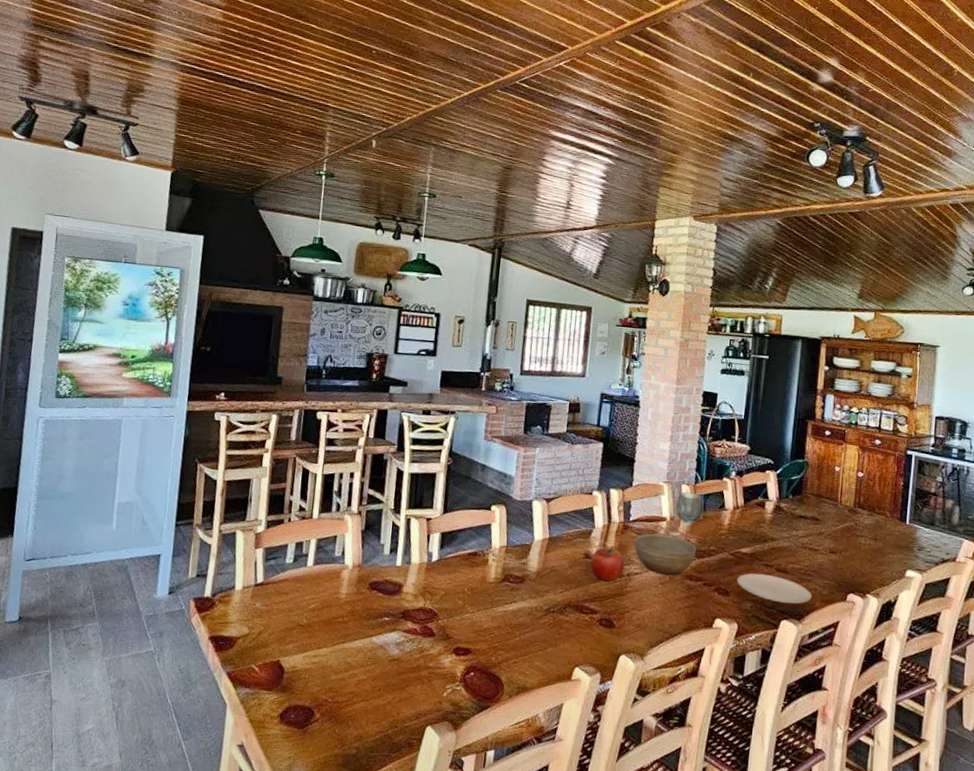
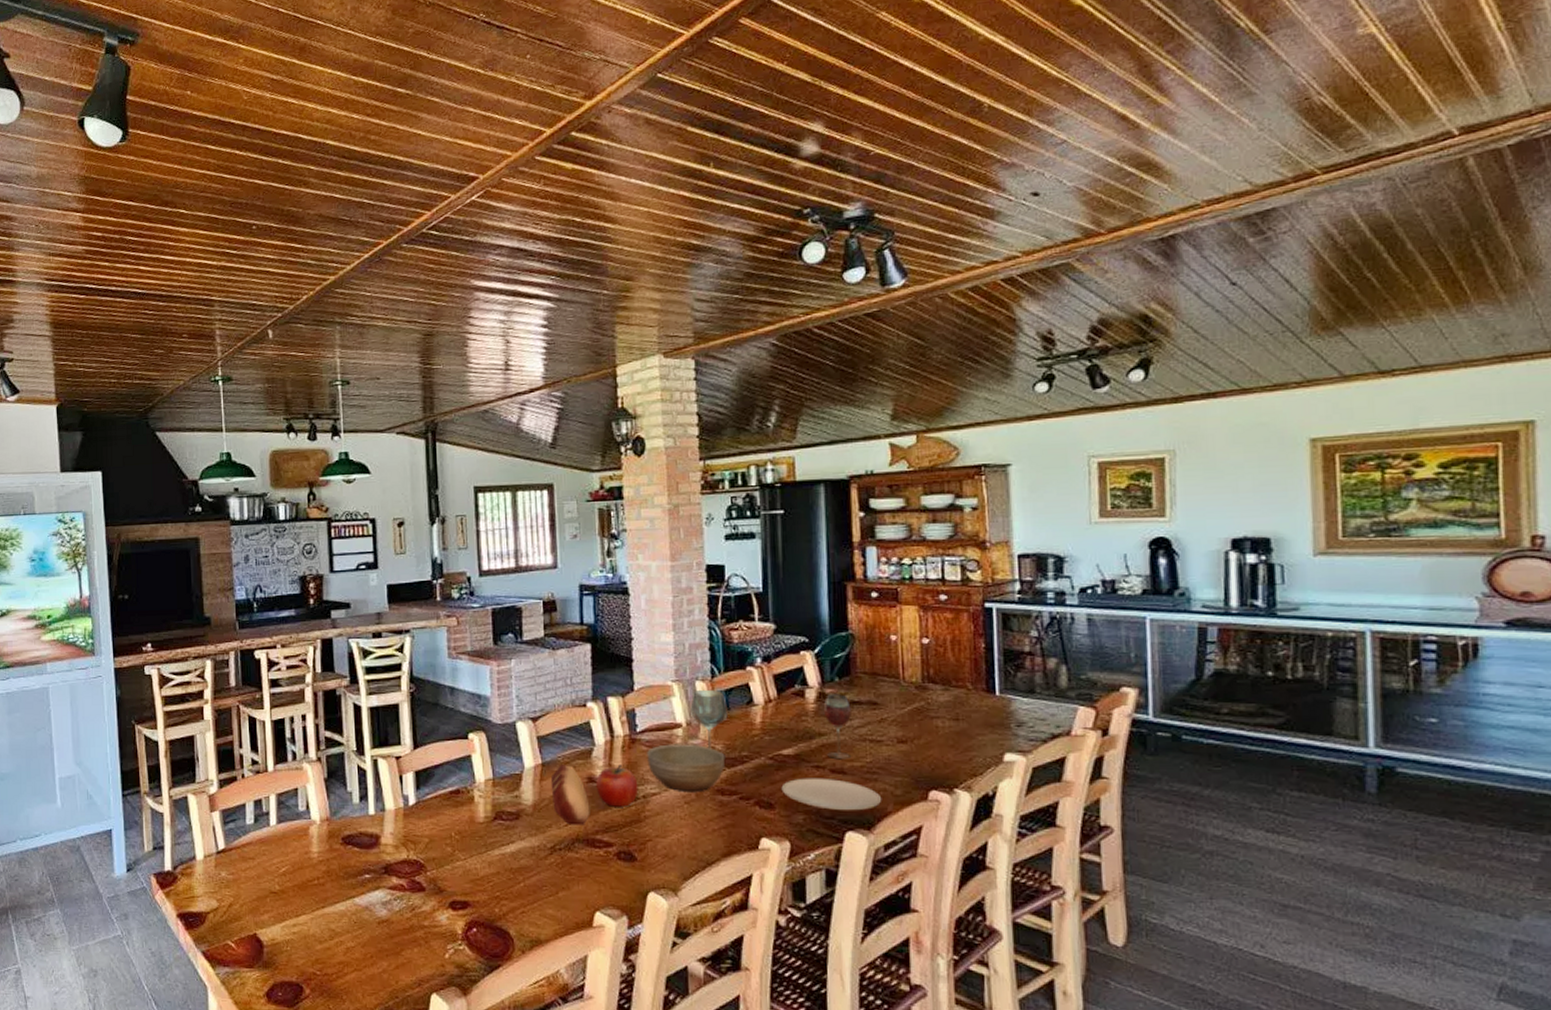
bread loaf: none [553,540,584,594] -> present [550,763,590,825]
wineglass: none [775,508,799,562] -> present [823,694,851,760]

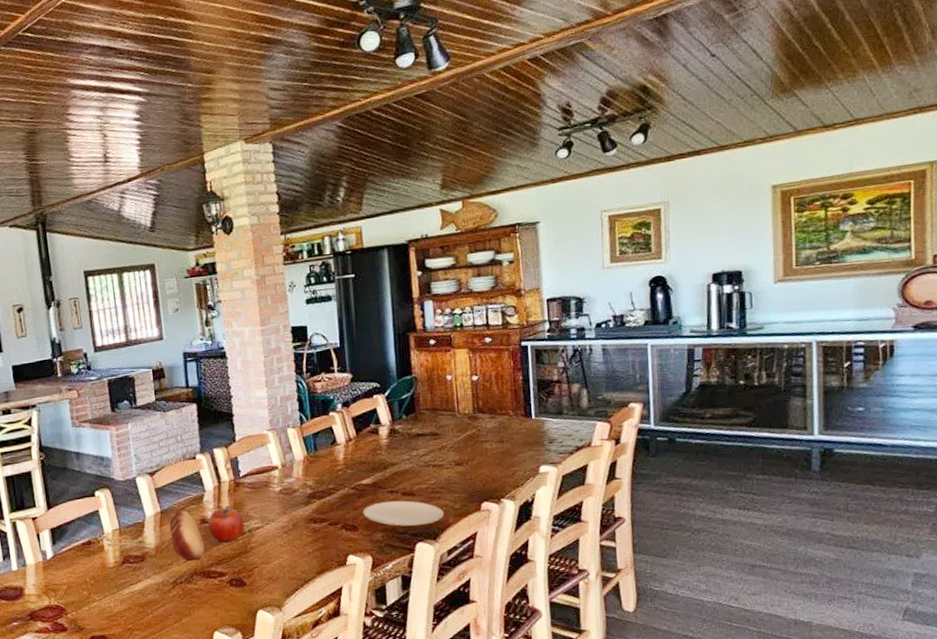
bowl: present [647,744,725,791] -> none [250,482,315,523]
wine glass: present [689,689,728,758] -> none [283,434,316,492]
wineglass: present [823,694,851,760] -> none [394,428,418,484]

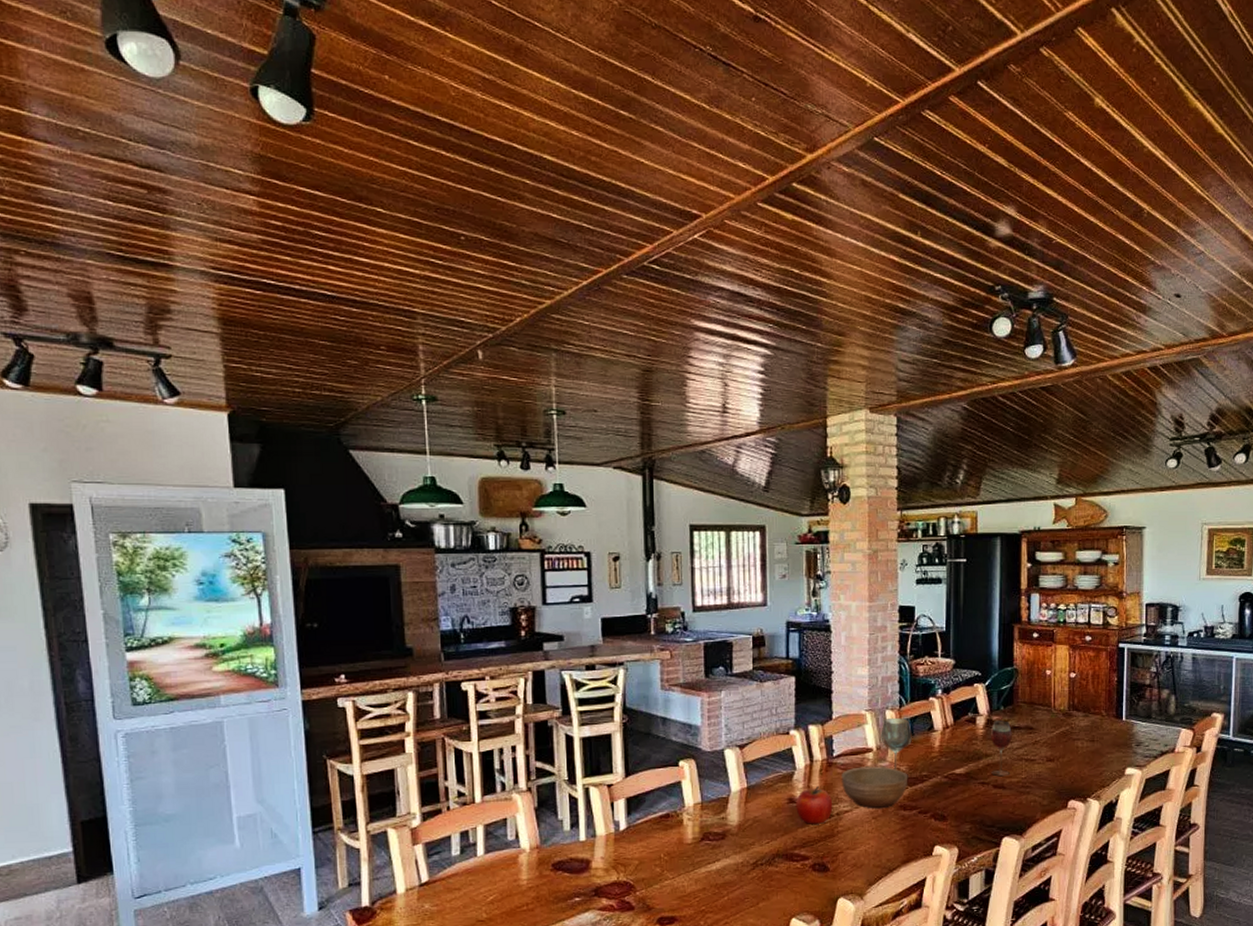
bread loaf: present [169,510,205,562] -> none [755,787,790,842]
bowl: none [250,482,315,523] -> present [842,766,907,808]
wine glass: none [283,434,316,492] -> present [879,717,912,778]
plate: present [363,500,445,527] -> none [953,792,1032,820]
wineglass: none [394,428,418,484] -> present [990,720,1012,777]

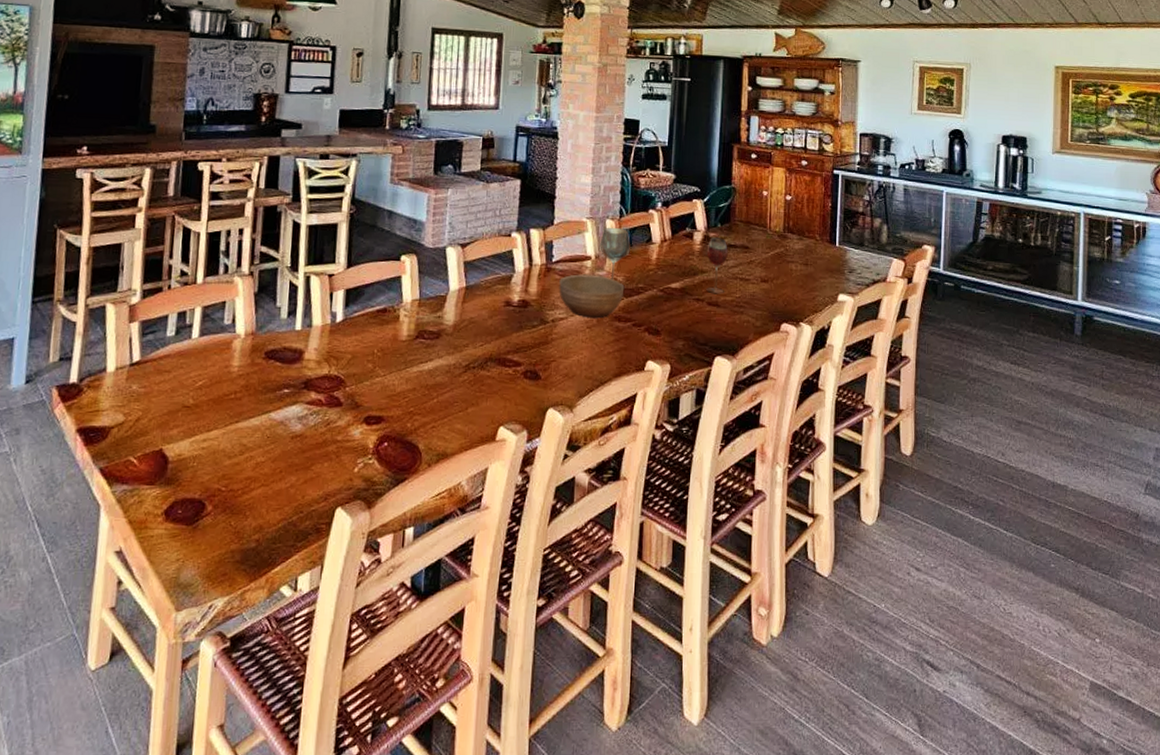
fruit: present [796,786,833,824] -> none [512,291,549,330]

